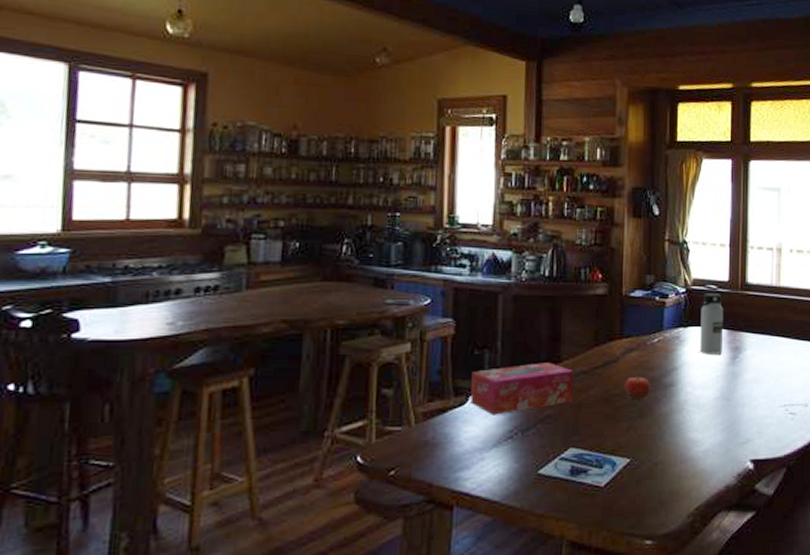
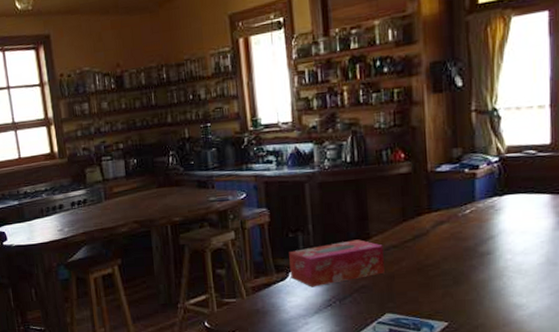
fruit: present [624,375,650,400] -> none [437,245,465,269]
water bottle: present [700,294,724,354] -> none [518,158,547,221]

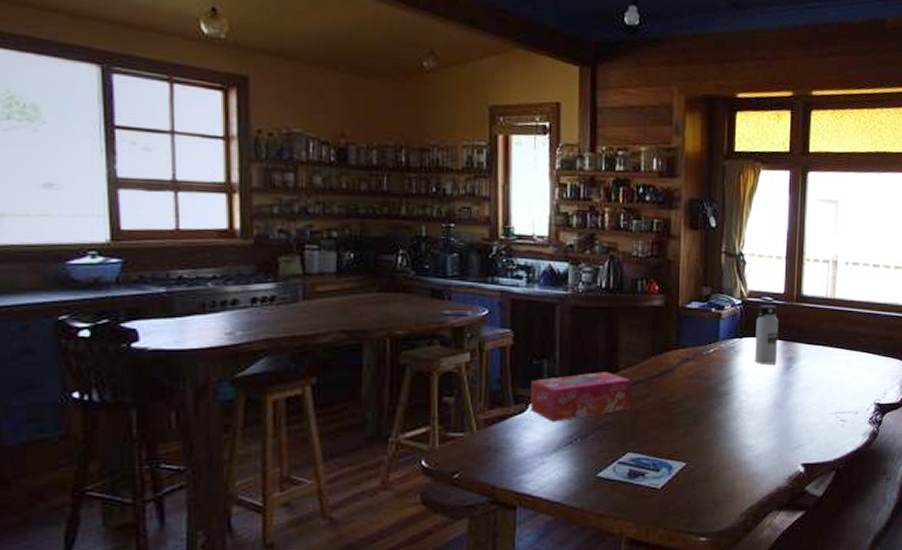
water bottle: none [518,158,547,221] -> present [755,305,779,364]

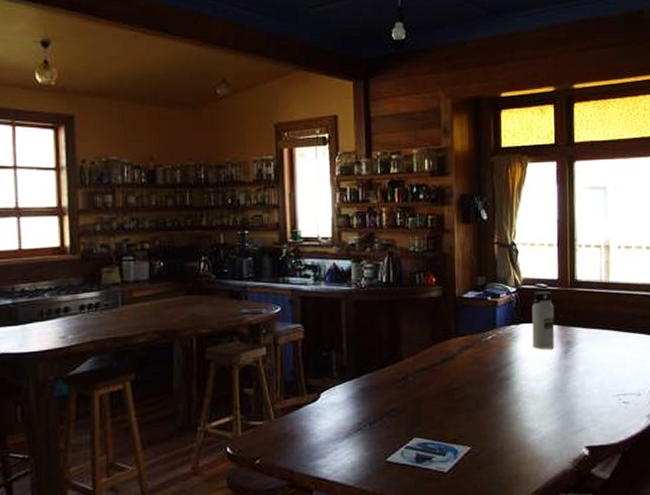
tissue box: present [531,372,630,422] -> none [322,361,414,410]

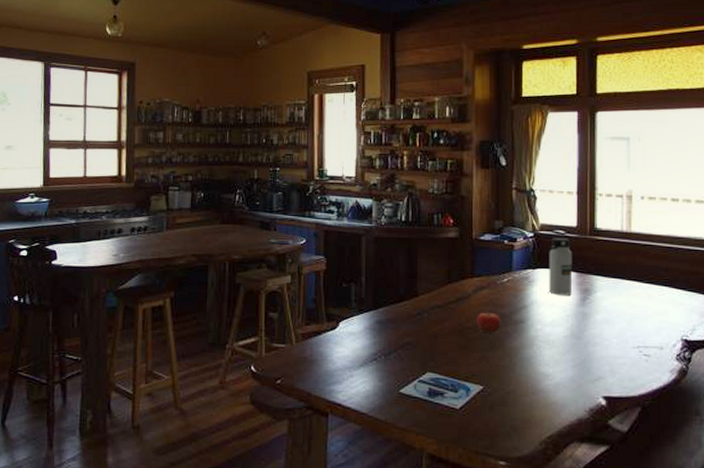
fruit: none [462,370,486,394] -> present [476,311,501,334]

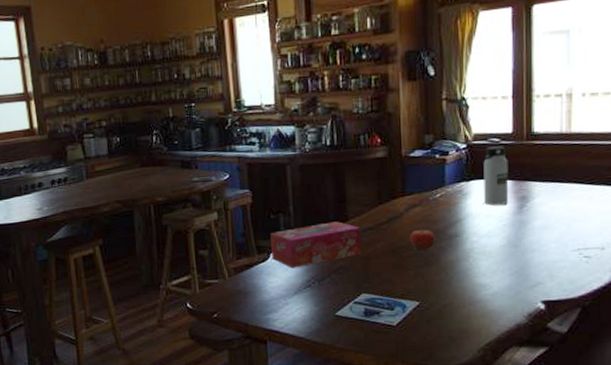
tissue box: none [341,296,429,340] -> present [270,221,361,268]

